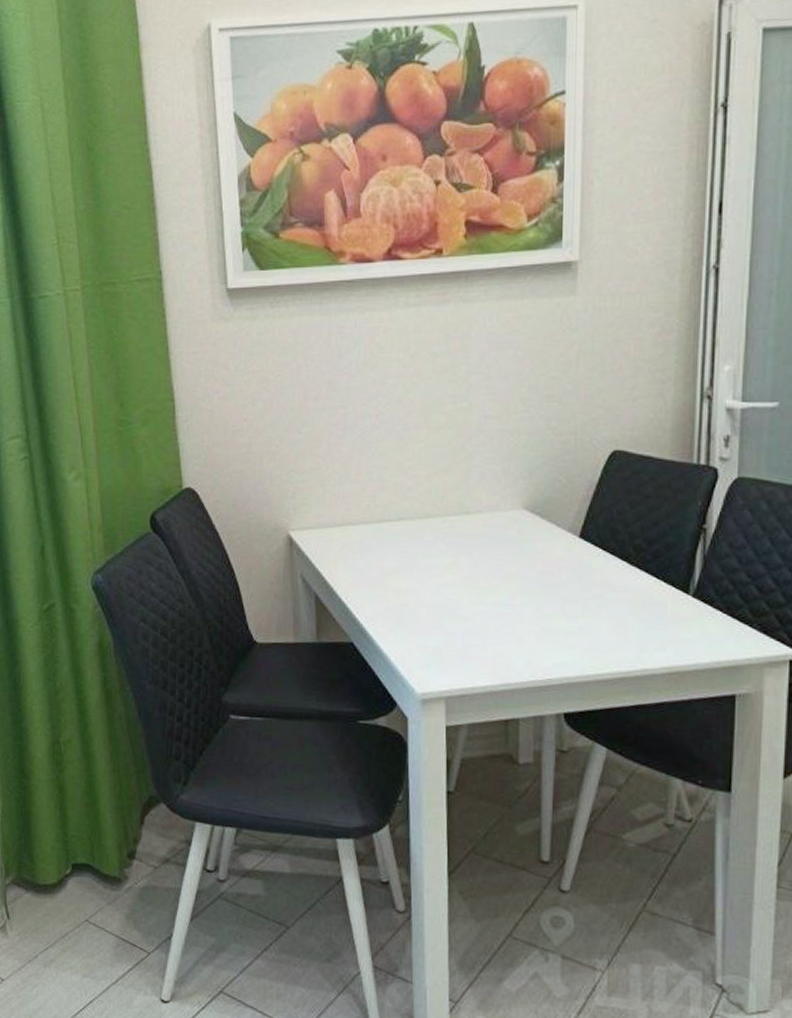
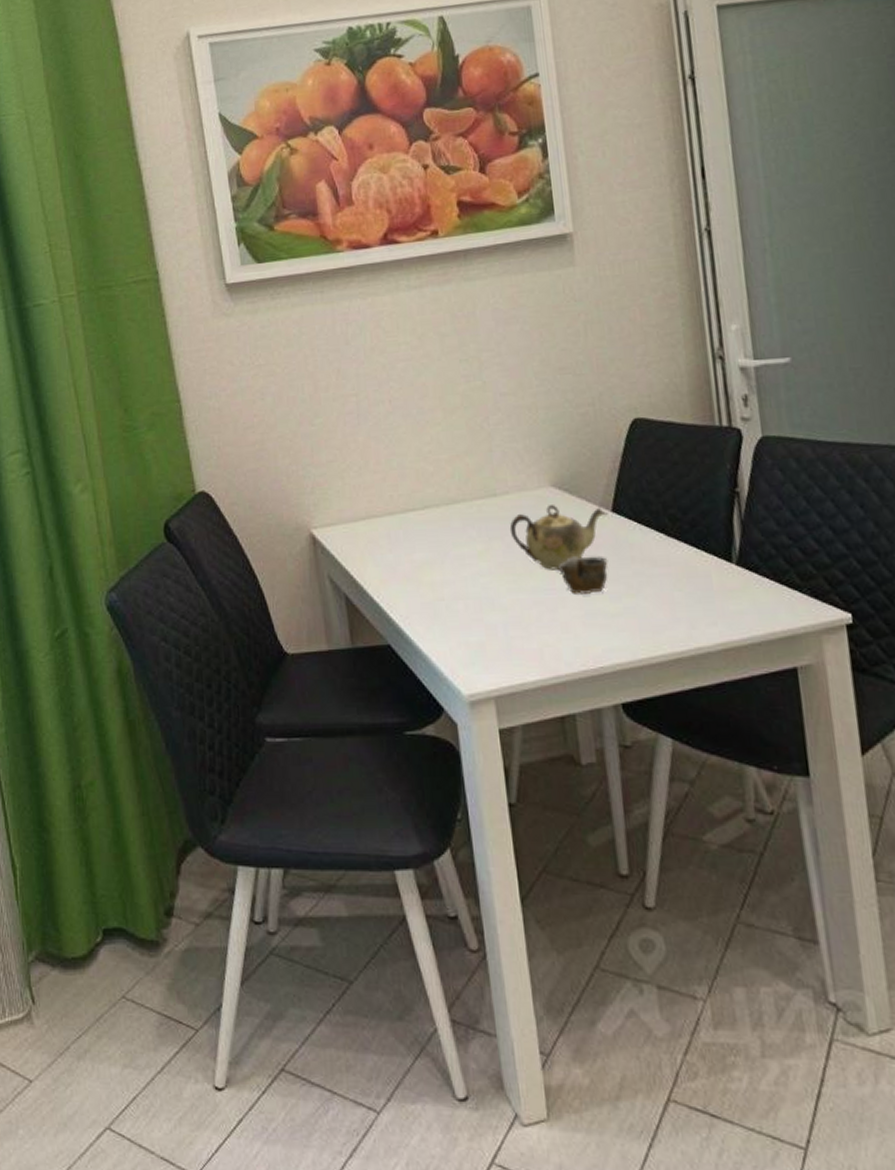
teapot: none [478,527,575,588] -> present [509,505,608,570]
cup: none [520,576,569,612] -> present [557,556,608,594]

